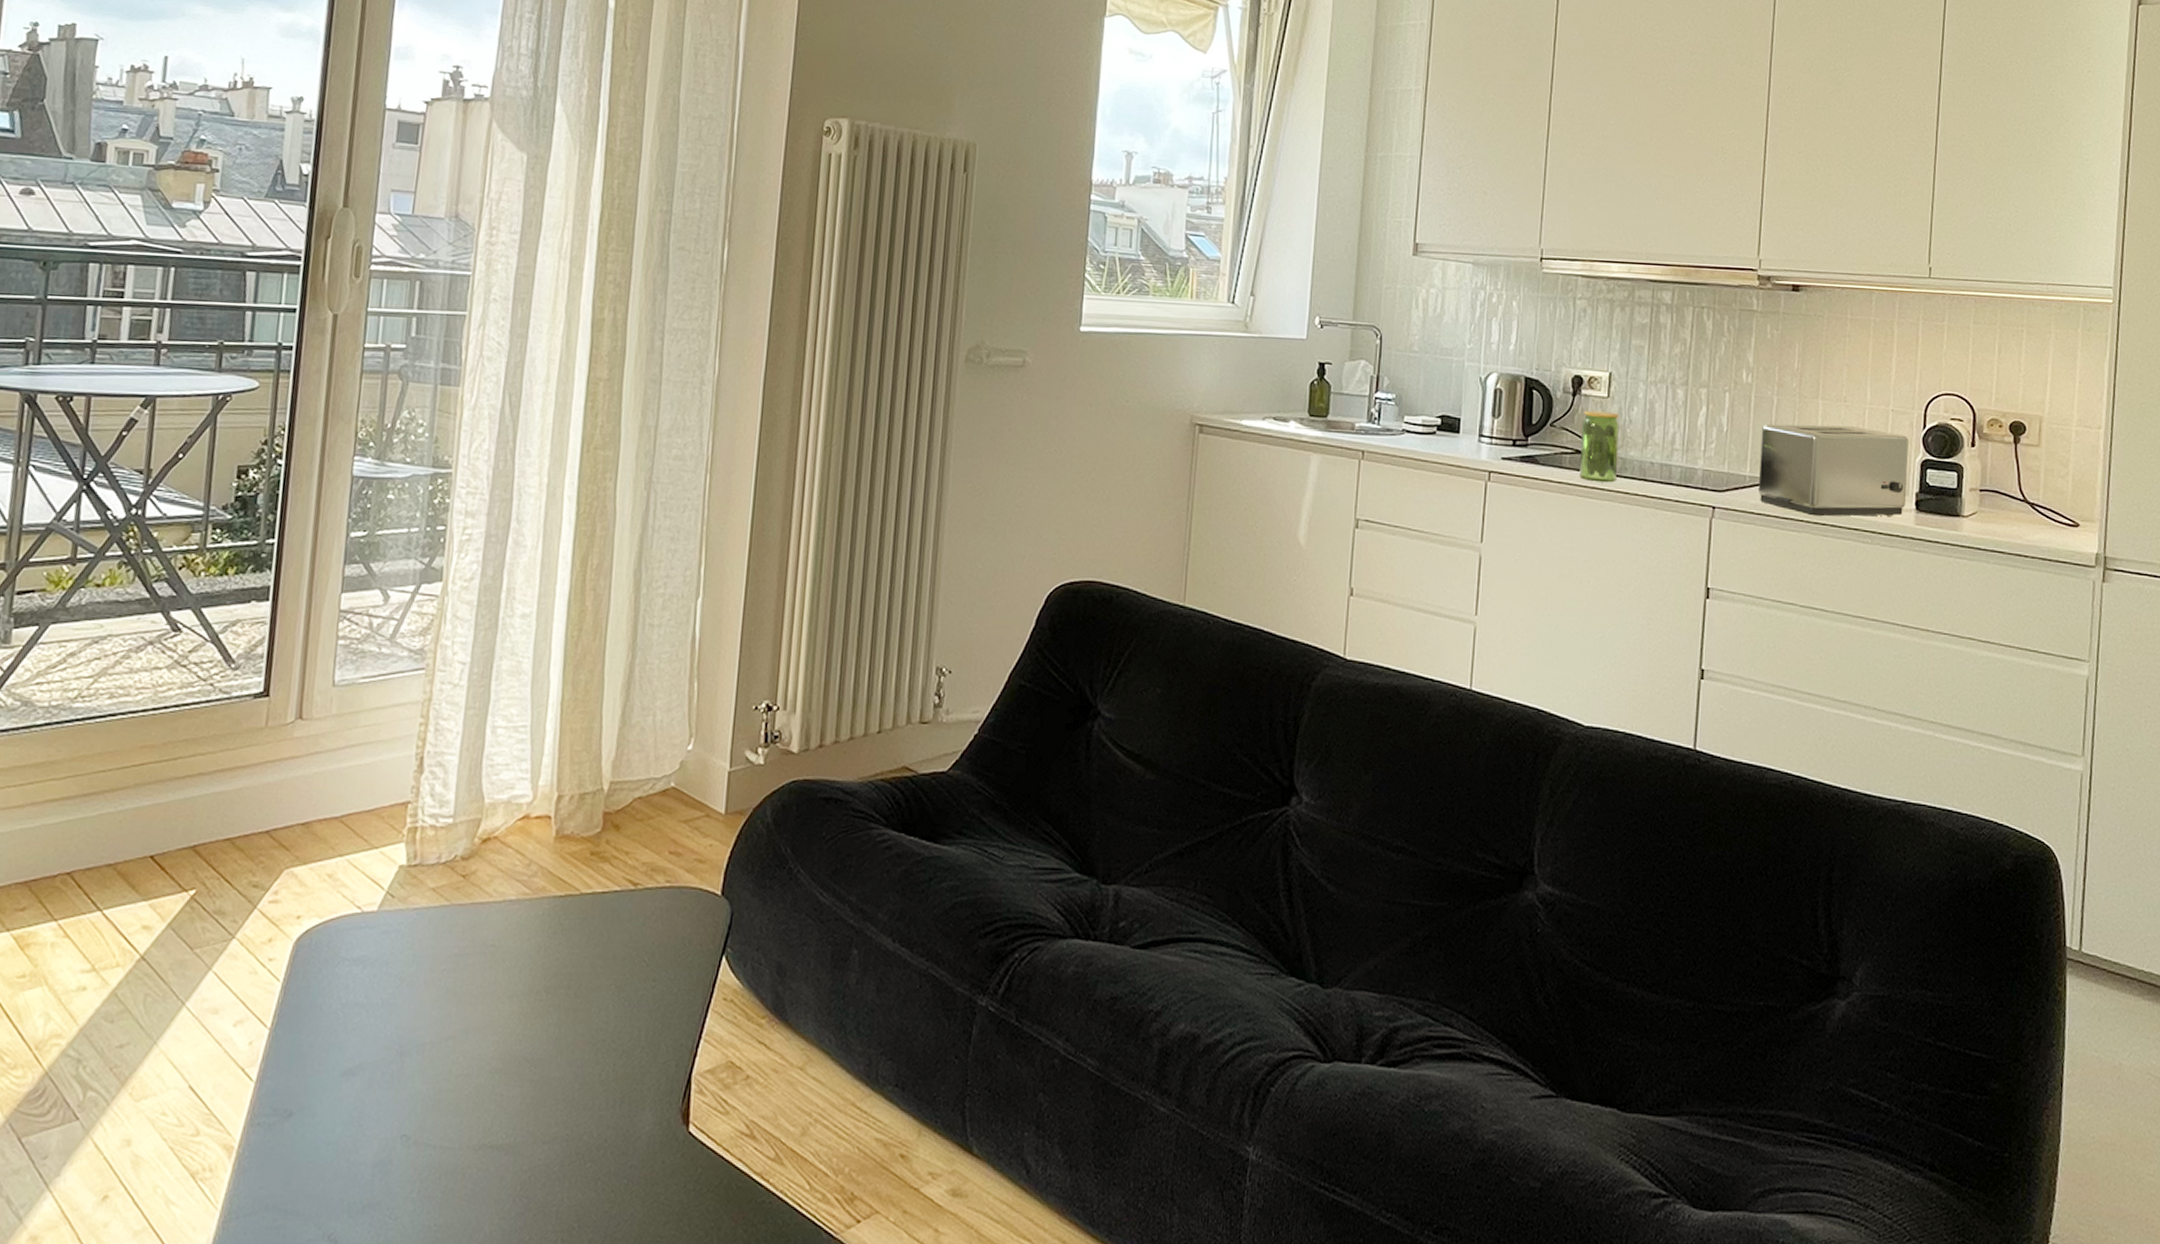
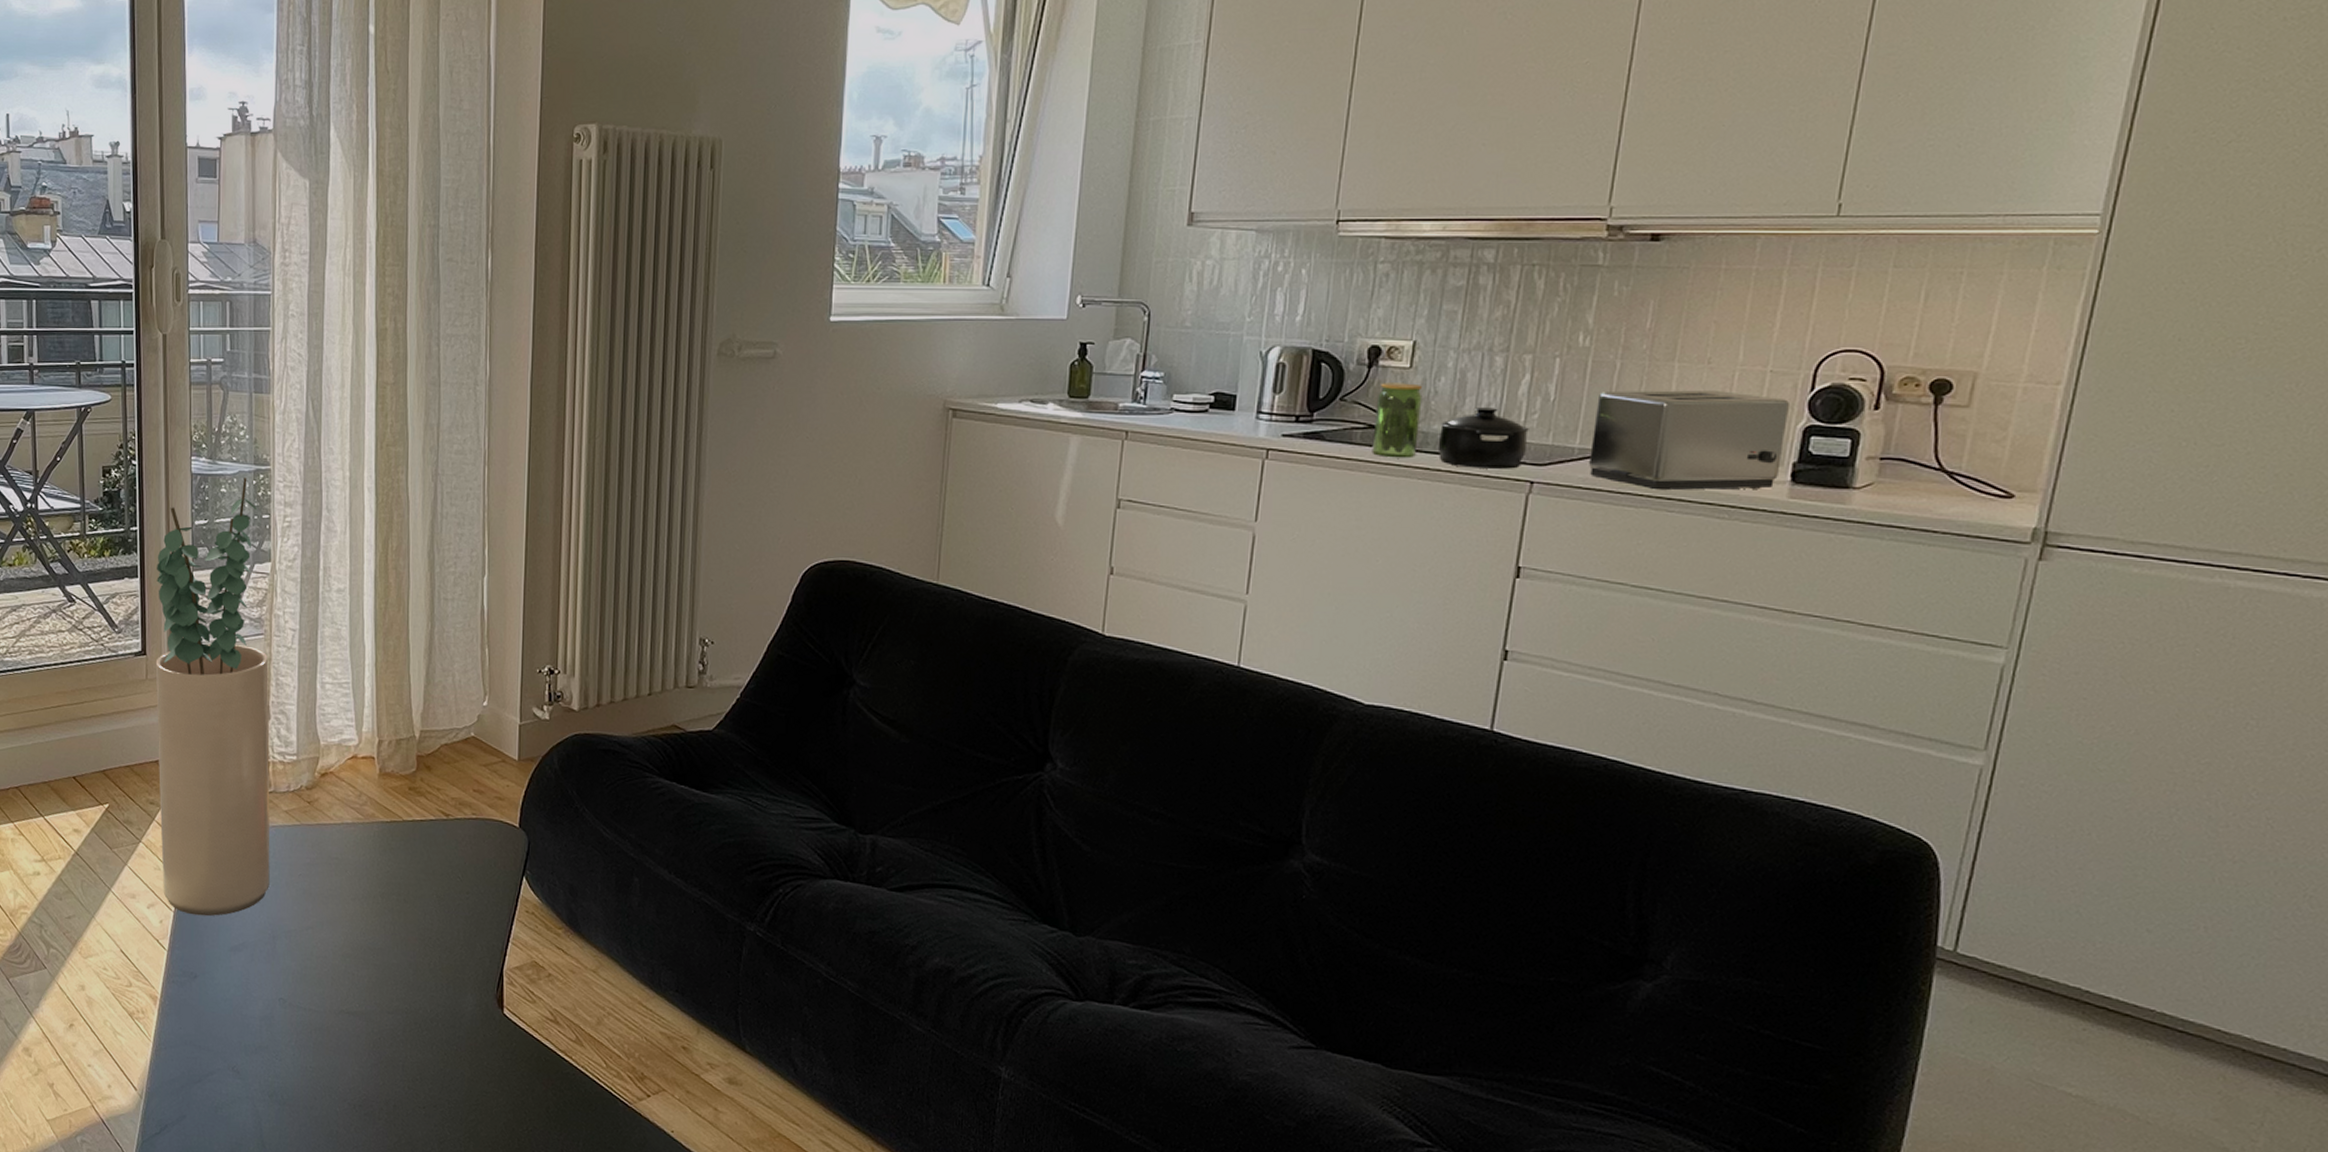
vase: none [257,482,432,1032] -> present [155,477,270,917]
saucepan: none [1634,436,1708,496] -> present [1437,407,1529,470]

